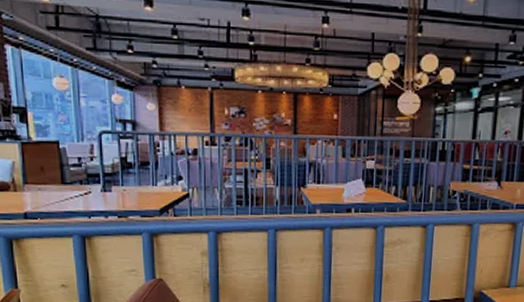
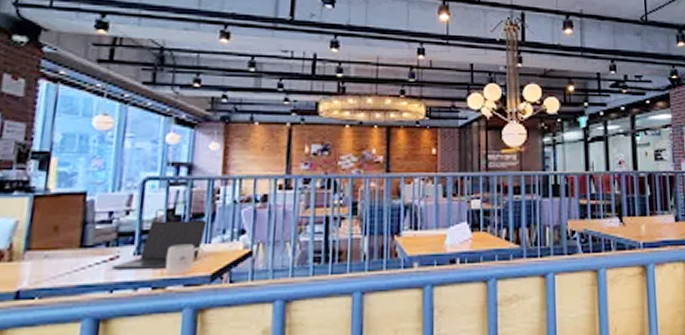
laptop: none [87,166,152,203] -> present [112,220,207,269]
mug: none [124,185,154,208] -> present [165,244,206,275]

